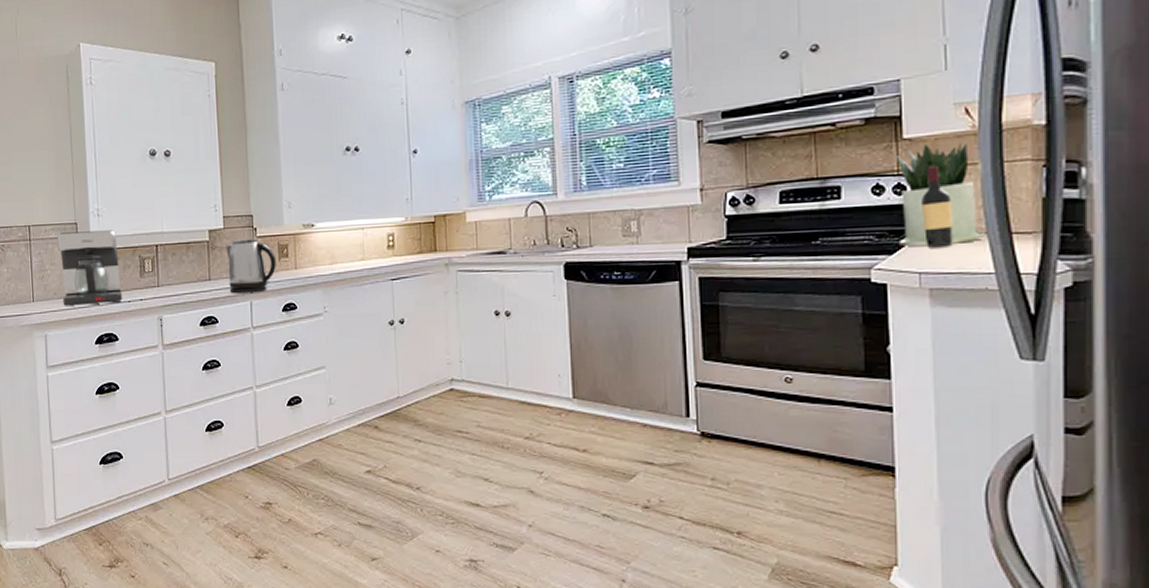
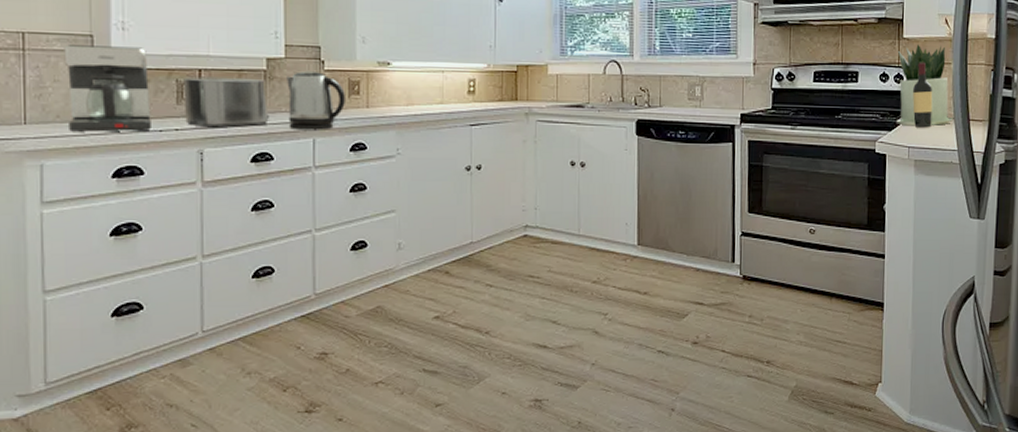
toaster: none [144,250,213,297] -> present [183,77,269,128]

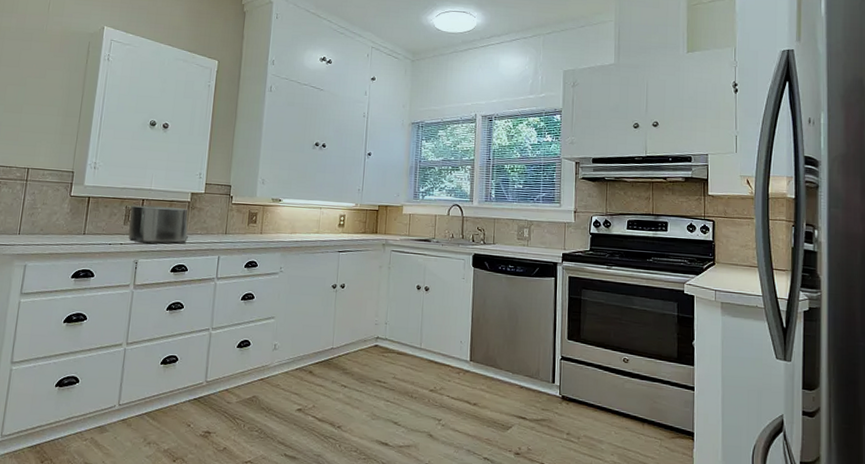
coffee maker: present [64,45,151,132] -> none [47,178,108,244]
kettle: present [287,71,347,132] -> none [201,204,246,251]
planter: present [896,44,953,126] -> none [703,200,757,273]
wine bottle: present [913,62,933,128] -> none [718,216,737,274]

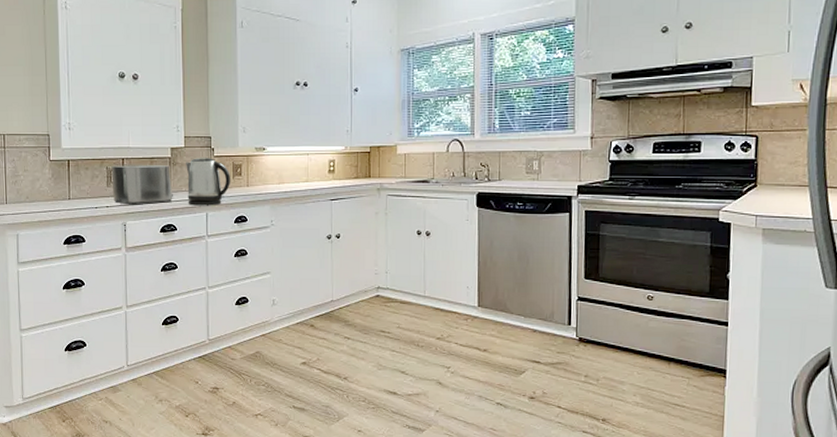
kettle: none [201,204,246,251] -> present [186,158,231,207]

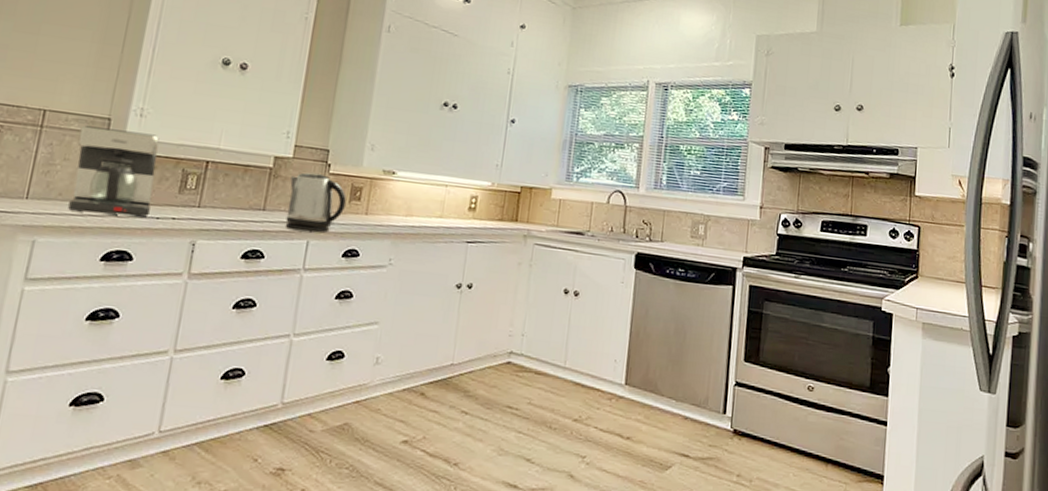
coffee maker: none [30,143,90,209] -> present [68,125,160,217]
toaster: present [111,165,173,205] -> none [183,168,271,223]

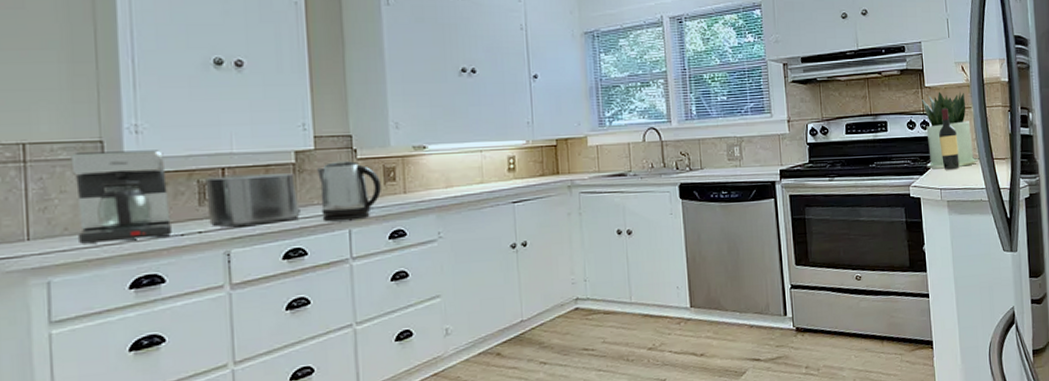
toaster: none [183,168,271,223] -> present [205,173,300,228]
planter: none [904,203,964,289] -> present [922,91,978,169]
wine bottle: none [922,221,944,290] -> present [939,108,960,170]

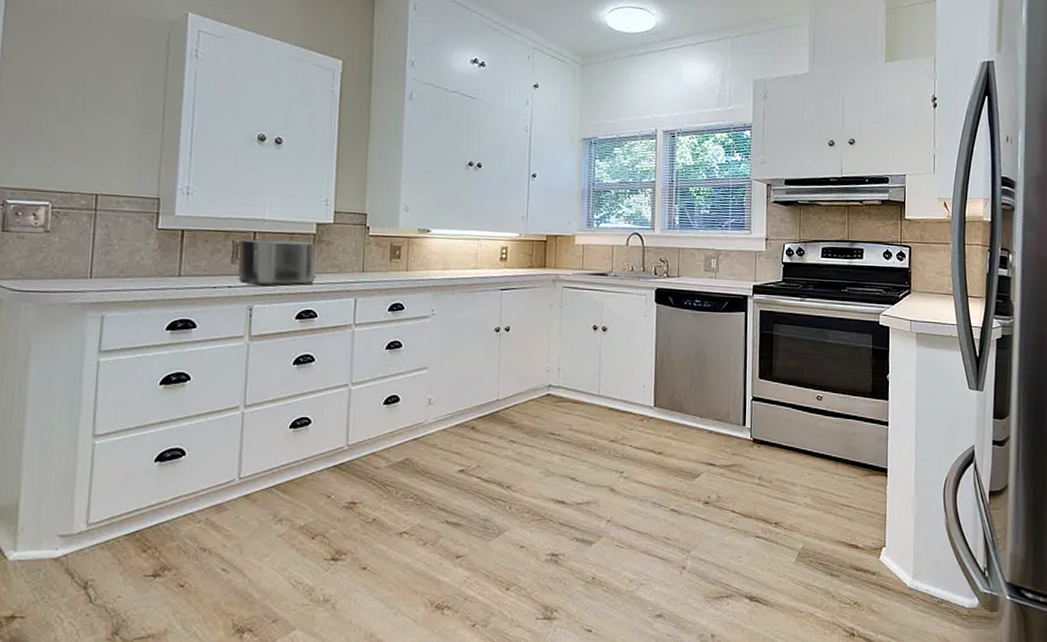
coffee maker: present [70,150,172,244] -> none [130,206,208,288]
kettle: present [317,161,382,222] -> none [333,236,388,292]
planter: present [922,91,978,169] -> none [898,225,952,301]
wine bottle: present [939,108,960,170] -> none [914,241,933,303]

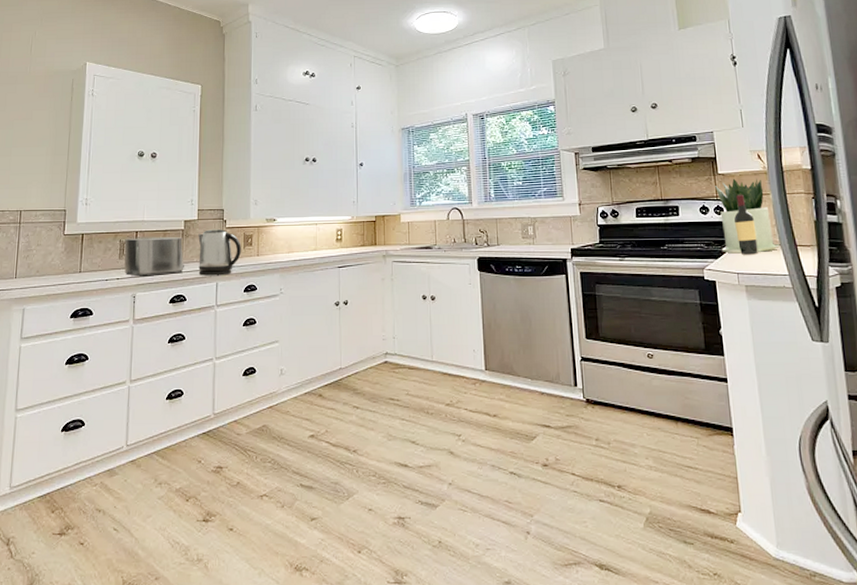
kettle: none [333,236,388,292] -> present [198,229,242,277]
planter: none [898,225,952,301] -> present [715,178,780,254]
wine bottle: none [914,241,933,303] -> present [734,194,758,255]

